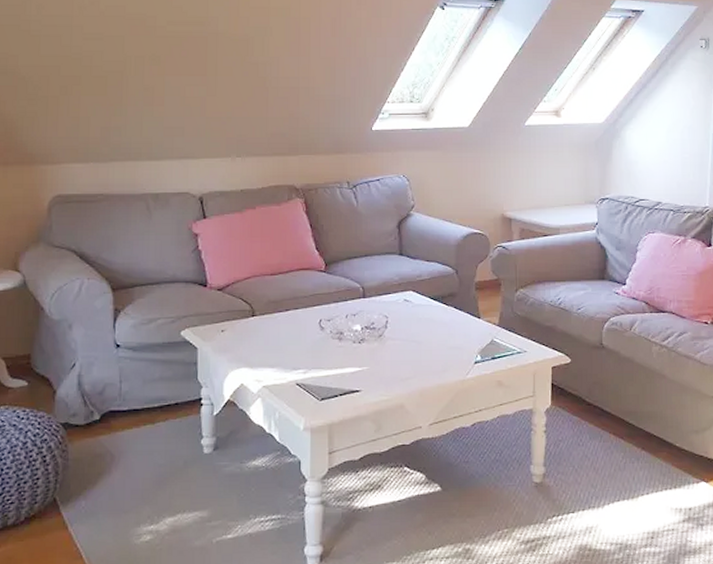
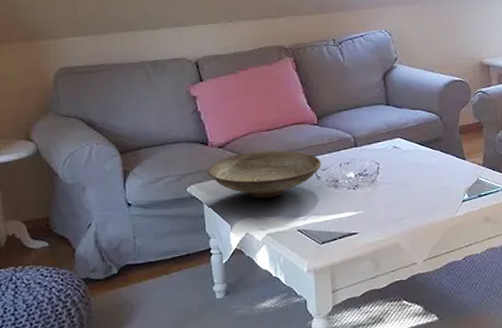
decorative bowl: none [203,296,326,347] -> present [207,150,322,198]

